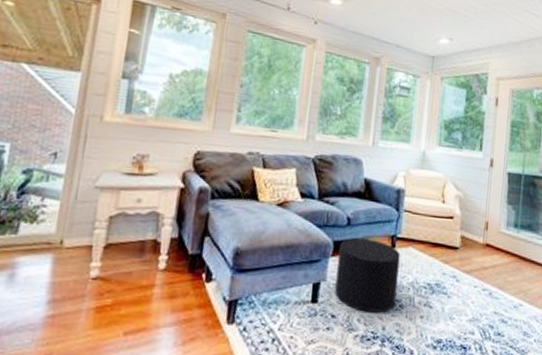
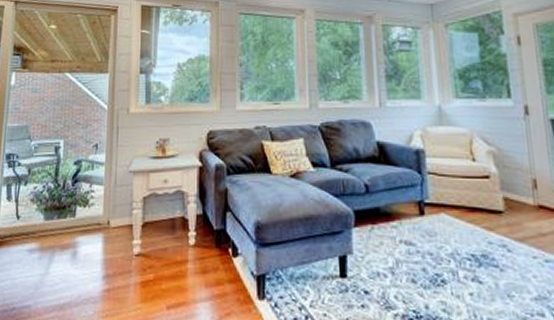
stool: present [335,238,401,313] -> none [361,206,436,289]

